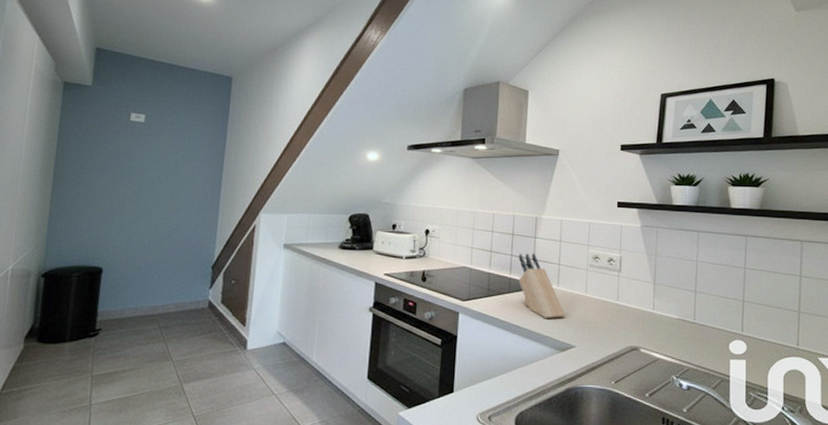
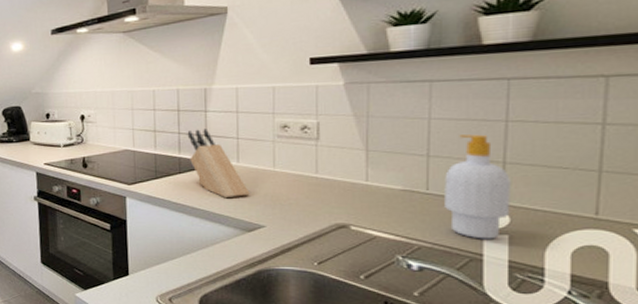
soap bottle: none [705,276,747,363] -> present [445,134,511,239]

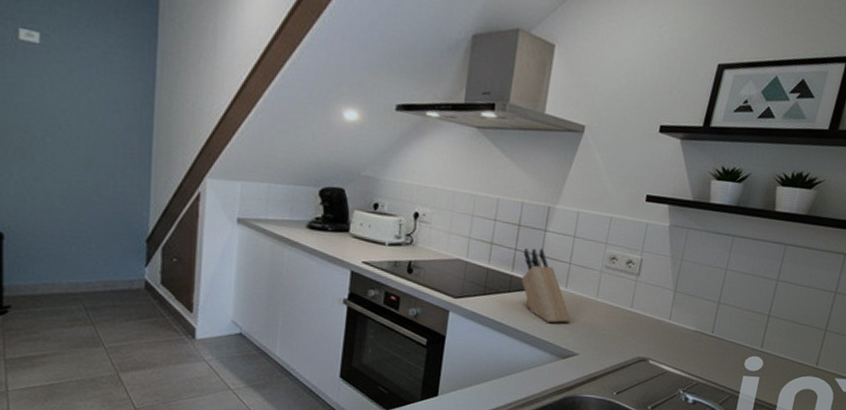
soap bottle: present [445,134,511,239] -> none [721,287,771,380]

